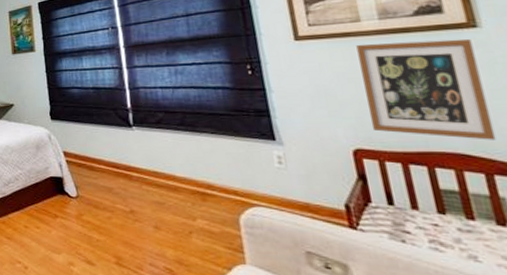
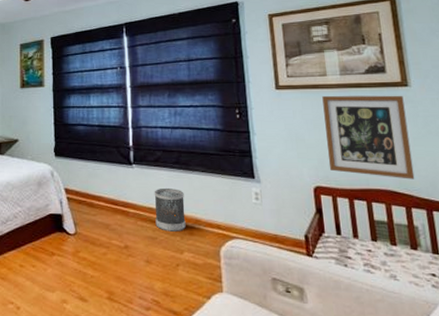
wastebasket: none [158,150,197,197] -> present [154,187,186,231]

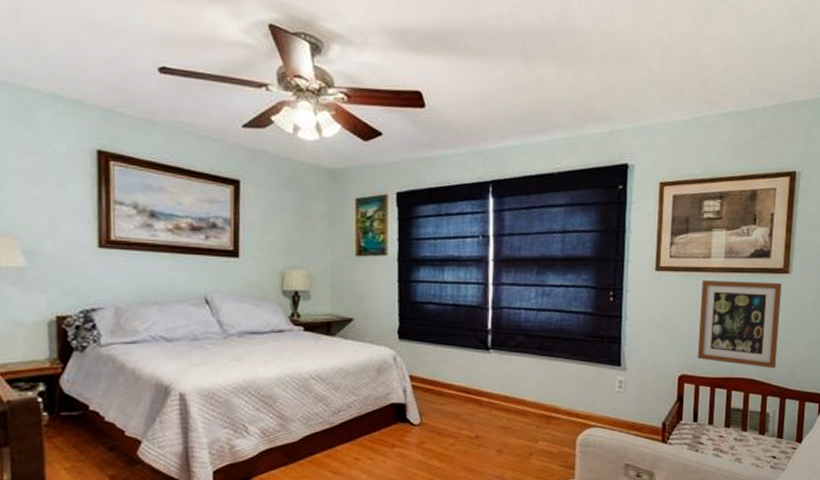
wastebasket: present [154,187,186,231] -> none [511,375,544,421]

